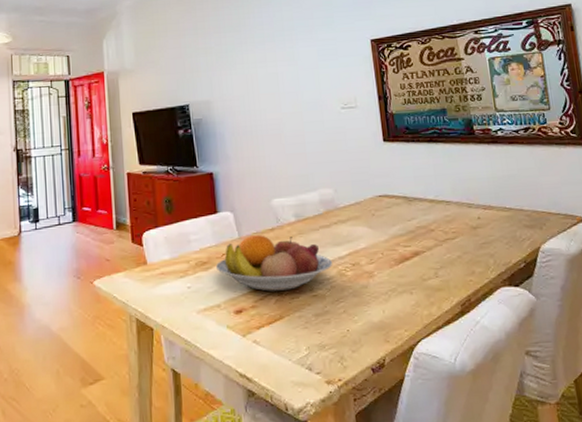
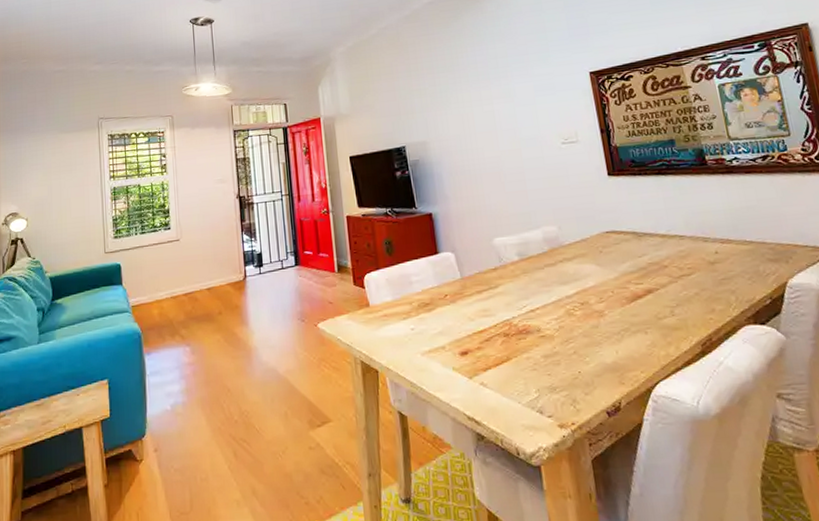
fruit bowl: present [215,235,332,291] -> none [438,275,560,332]

